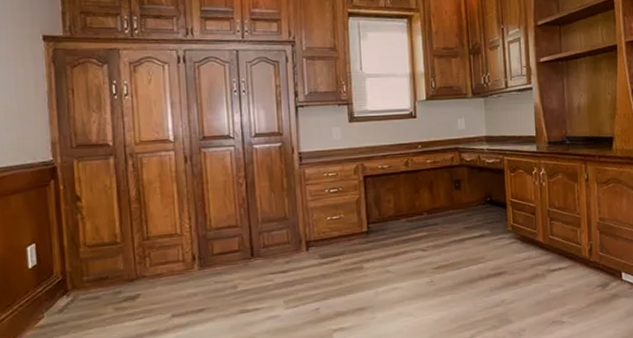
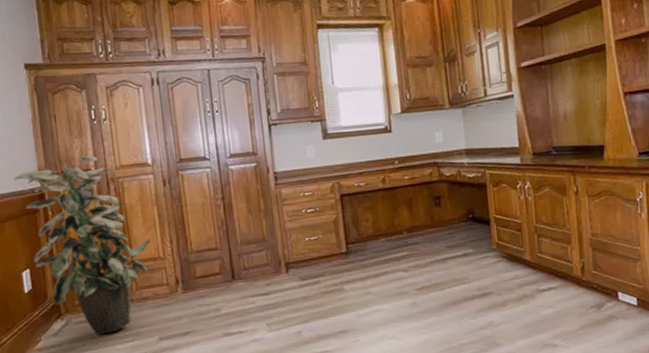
indoor plant: none [23,130,168,312] -> present [13,156,151,335]

